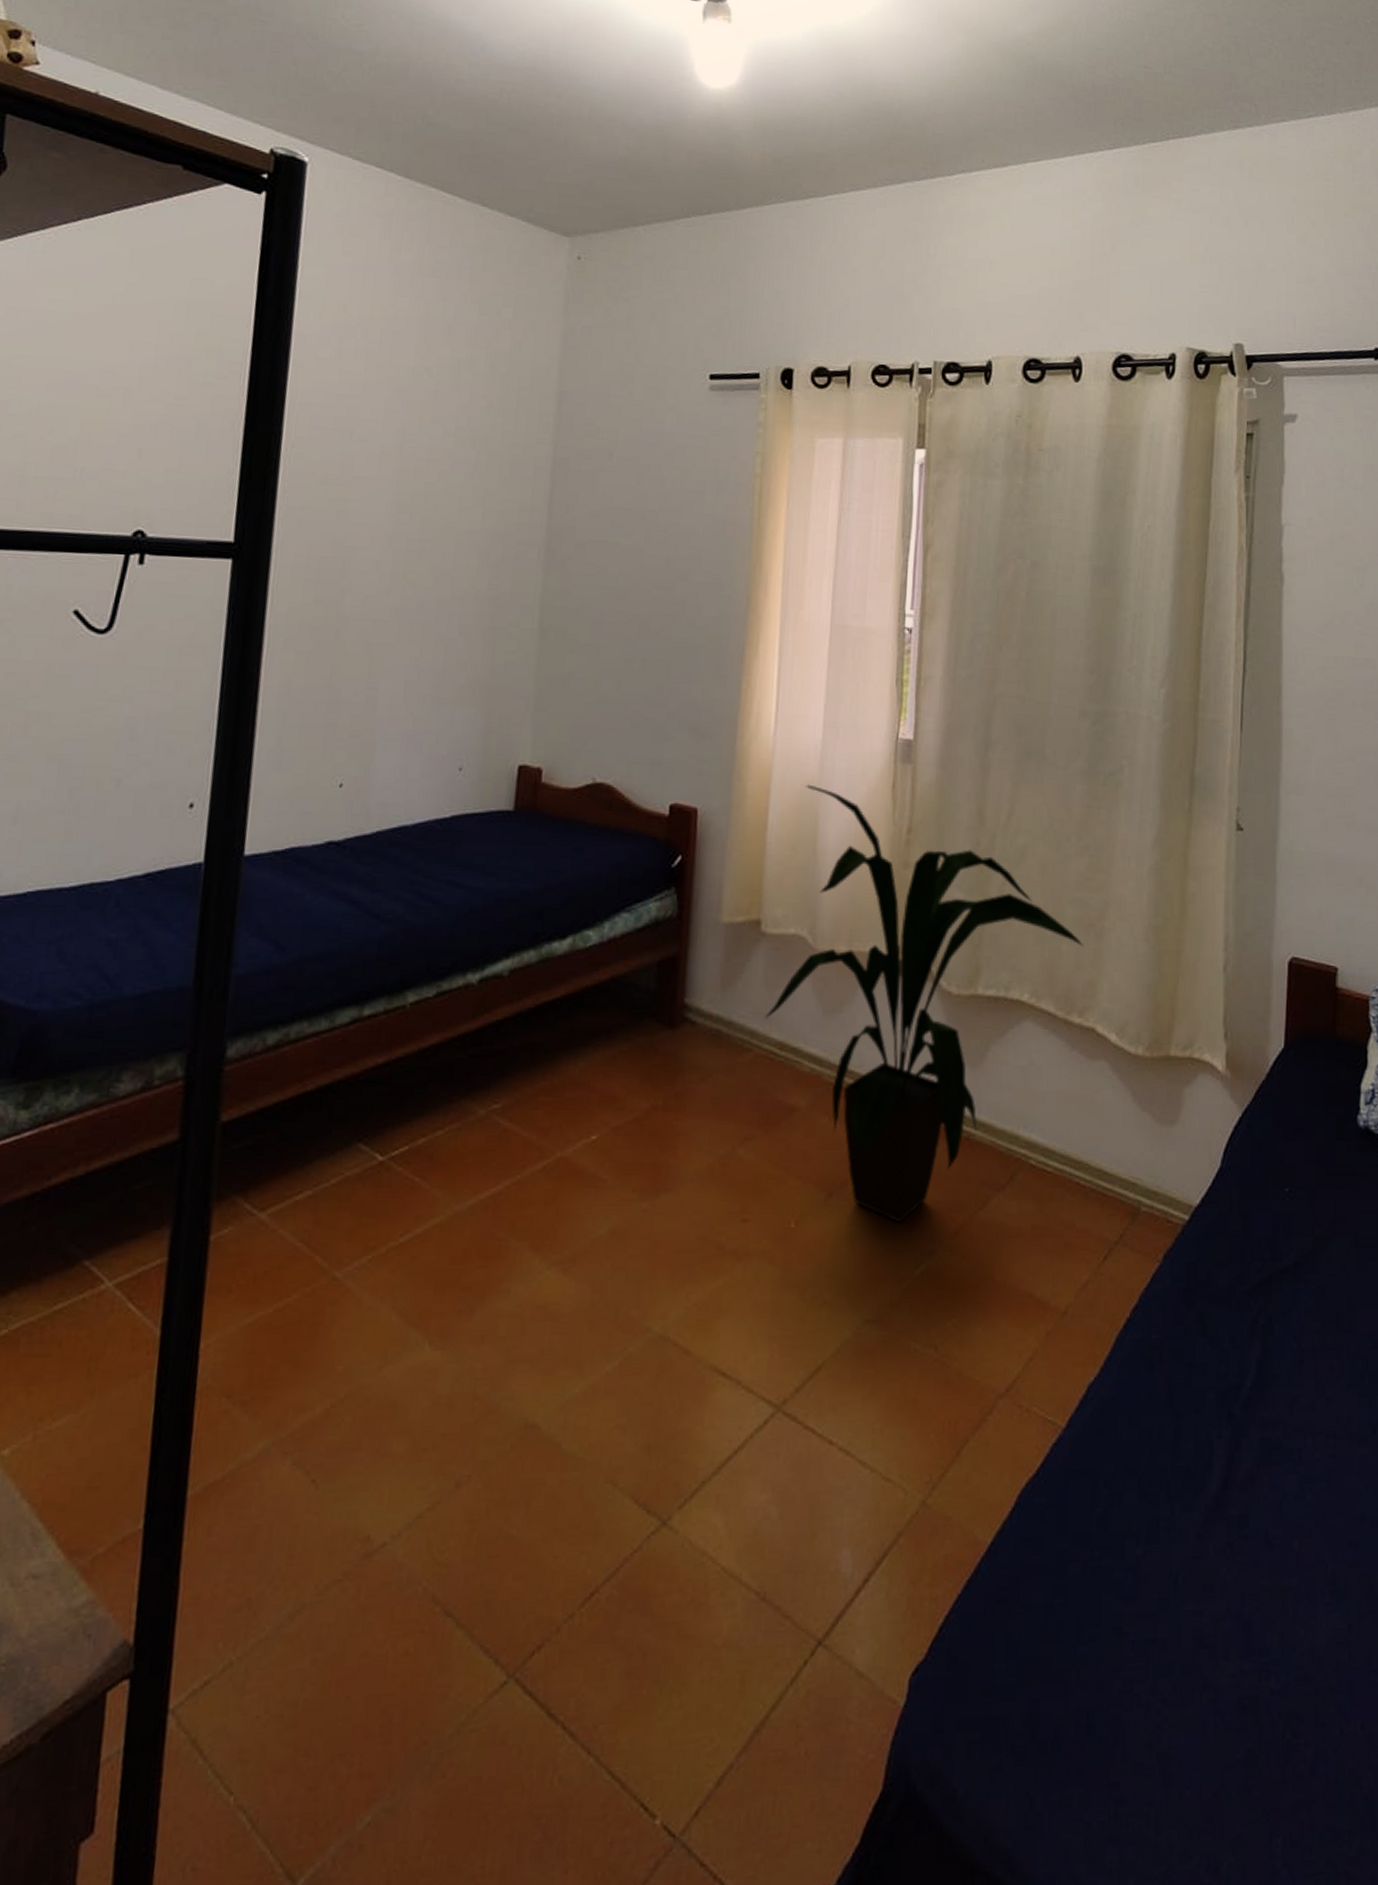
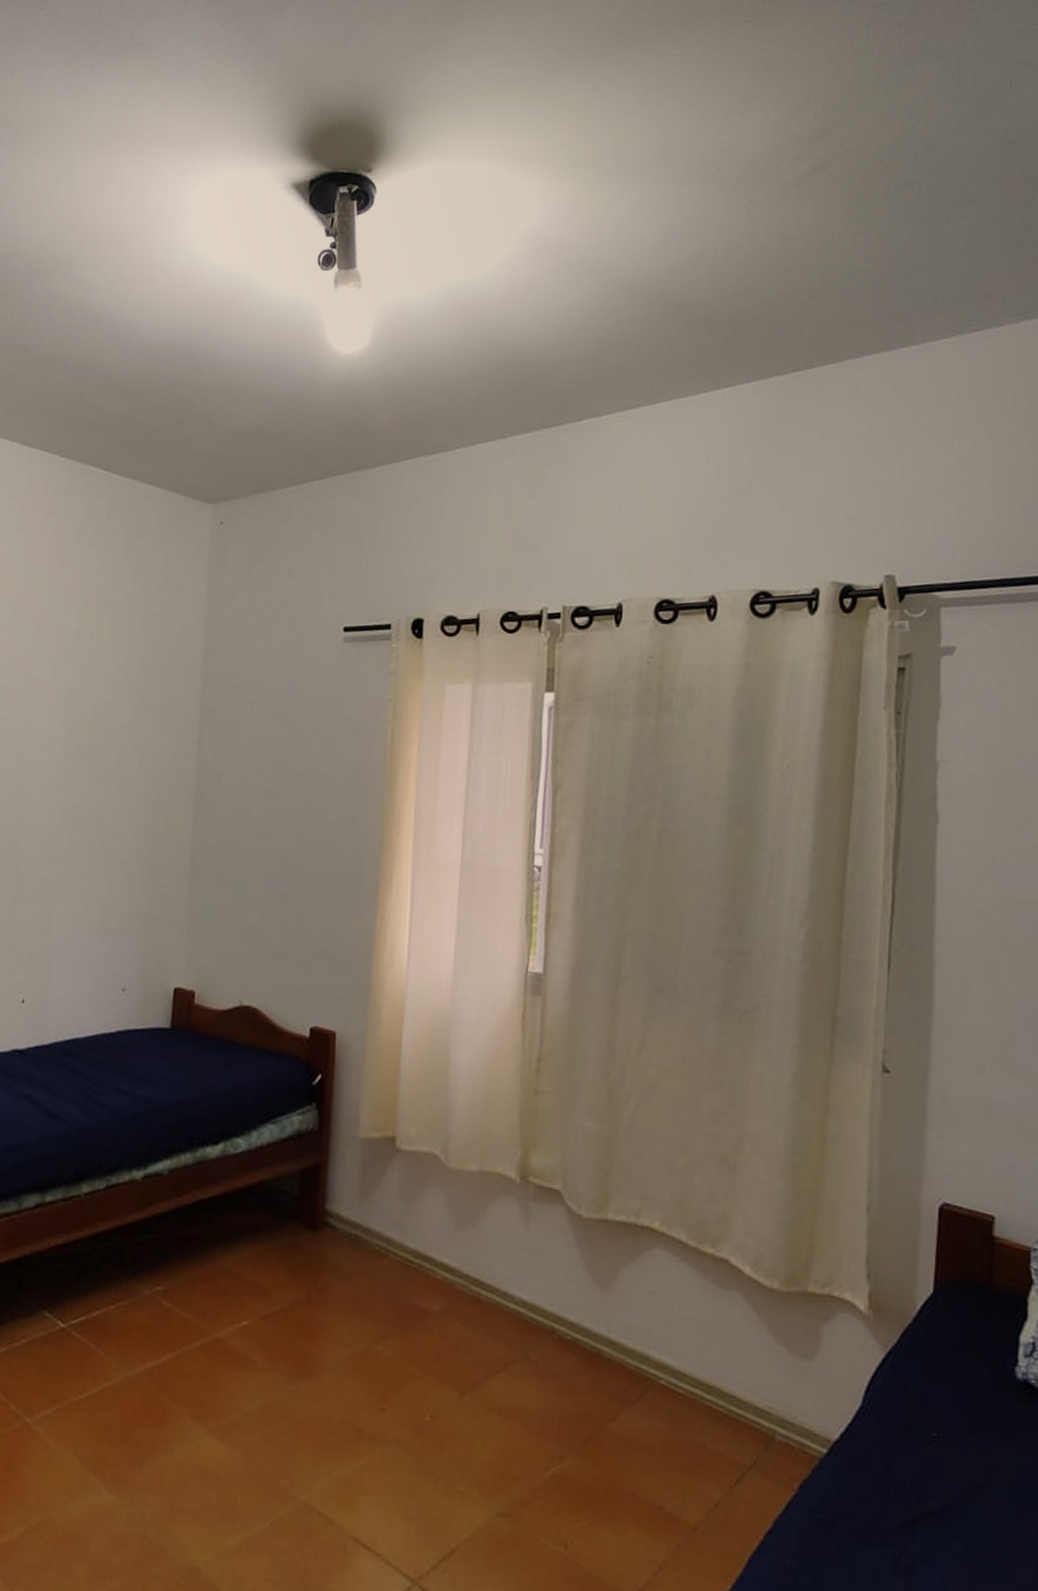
house plant: present [765,784,1084,1222] -> none [400,1013,717,1426]

